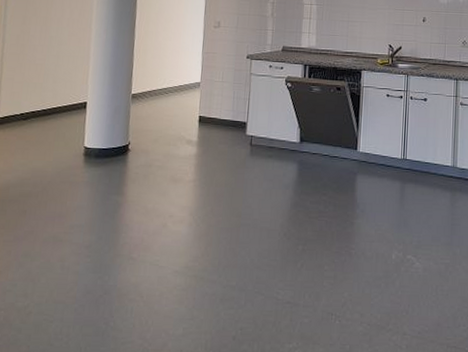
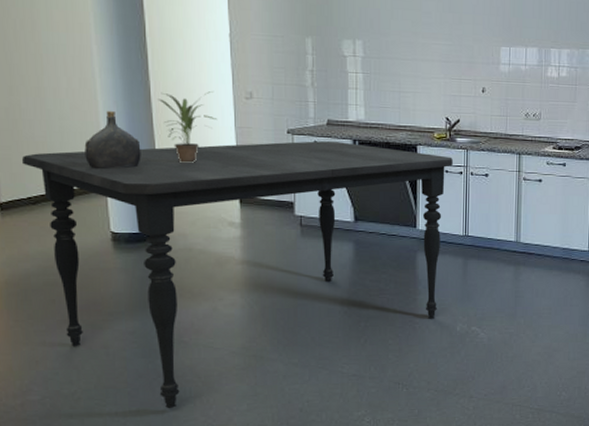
dining table: none [21,65,394,329] -> present [21,141,453,409]
water jug: none [73,38,121,89] -> present [84,111,141,170]
potted plant: none [141,21,189,84] -> present [158,91,218,163]

